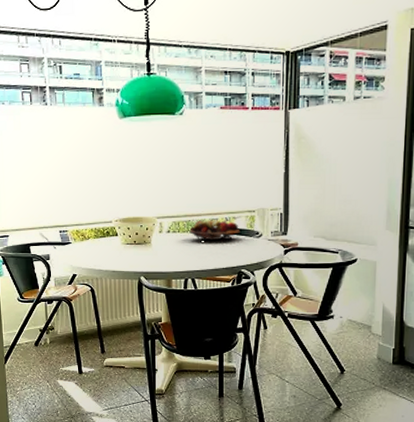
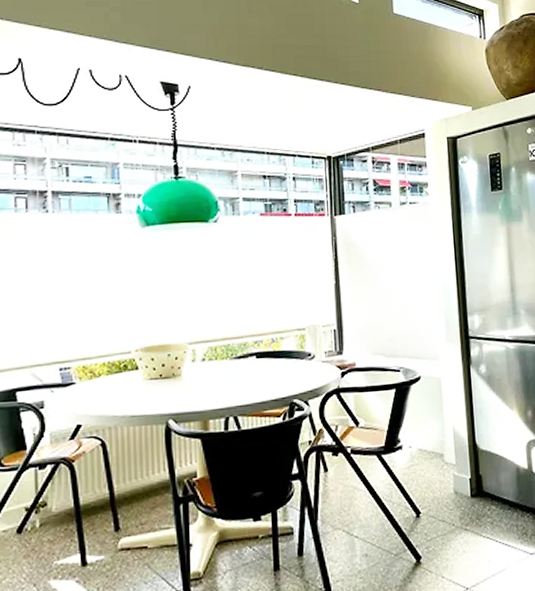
fruit basket: present [189,220,240,242] -> none [229,342,290,368]

